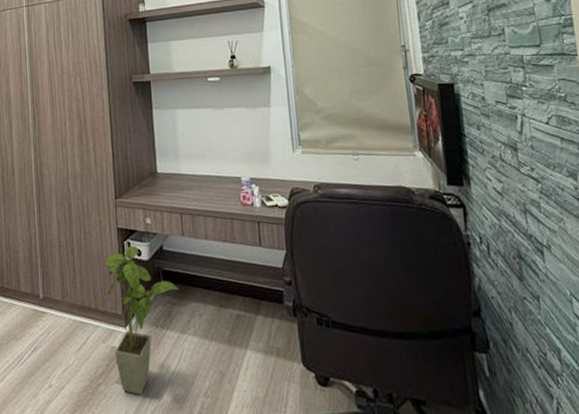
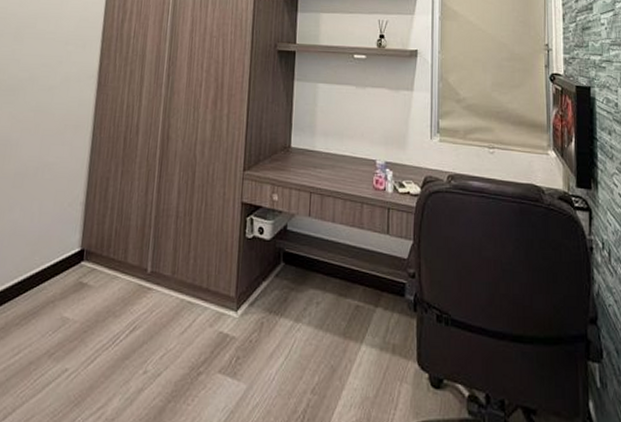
house plant: present [104,246,179,395] -> none [218,223,299,387]

